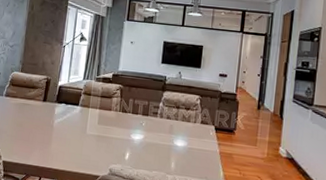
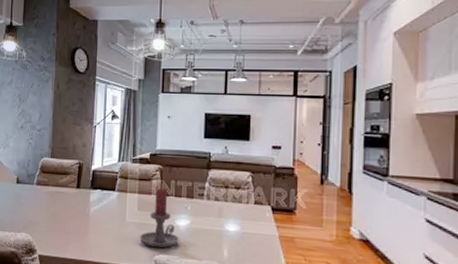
candle holder: none [97,105,133,159] -> present [139,188,179,248]

